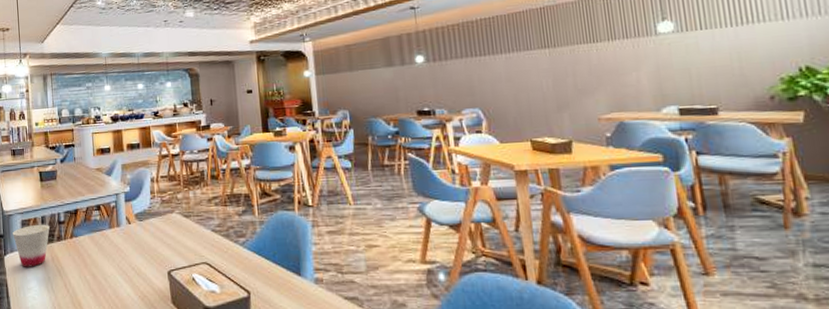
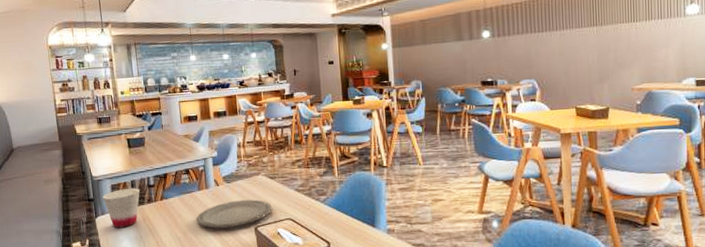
plate: none [106,240,187,272] -> present [196,199,272,229]

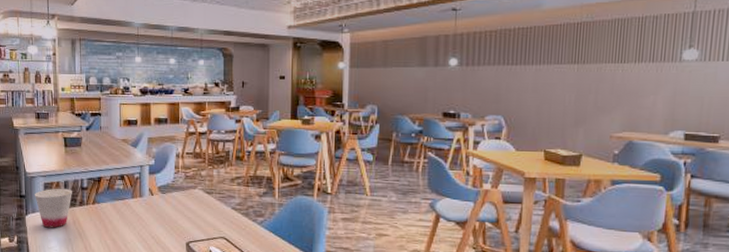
plate: present [196,199,272,229] -> none [127,212,206,240]

